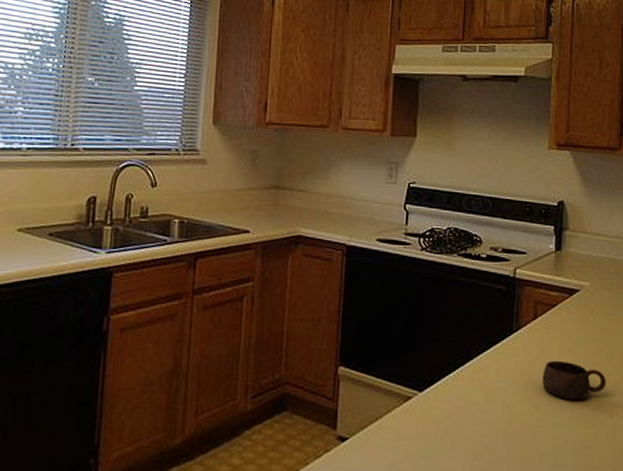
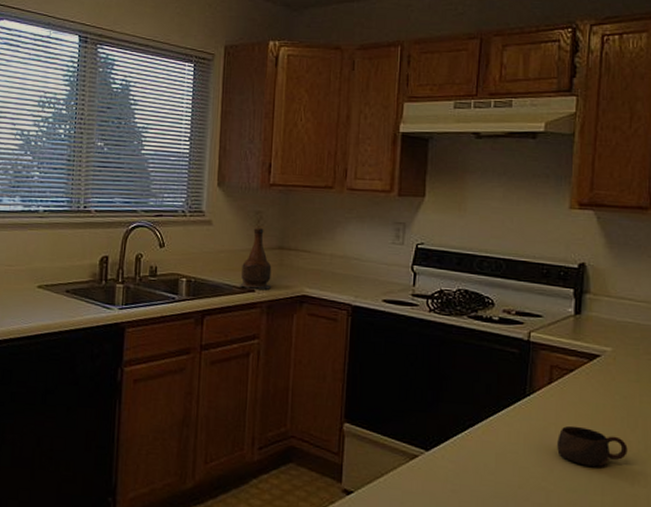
bottle: none [233,166,267,230] -> present [238,227,272,289]

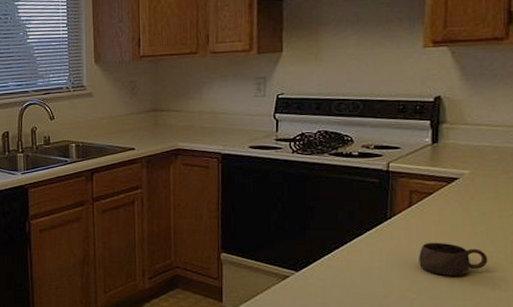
bottle: present [238,227,272,289] -> none [120,94,148,147]

